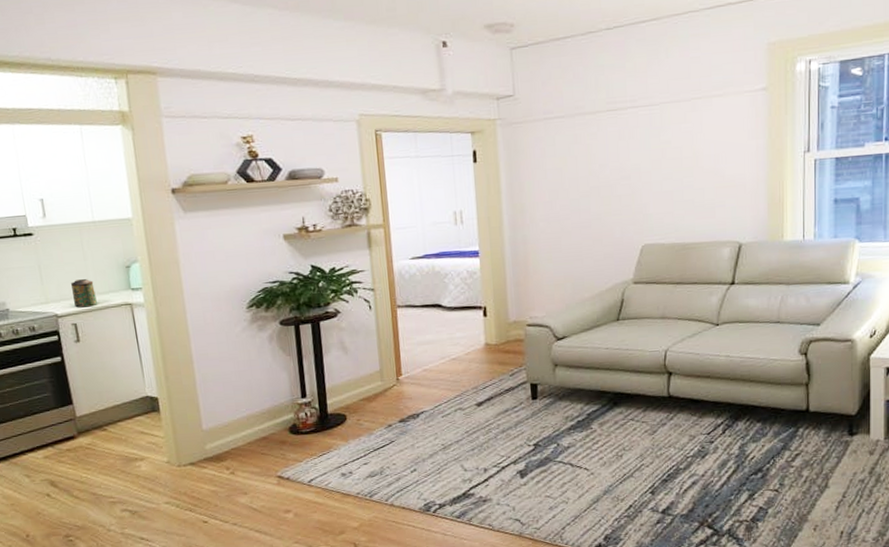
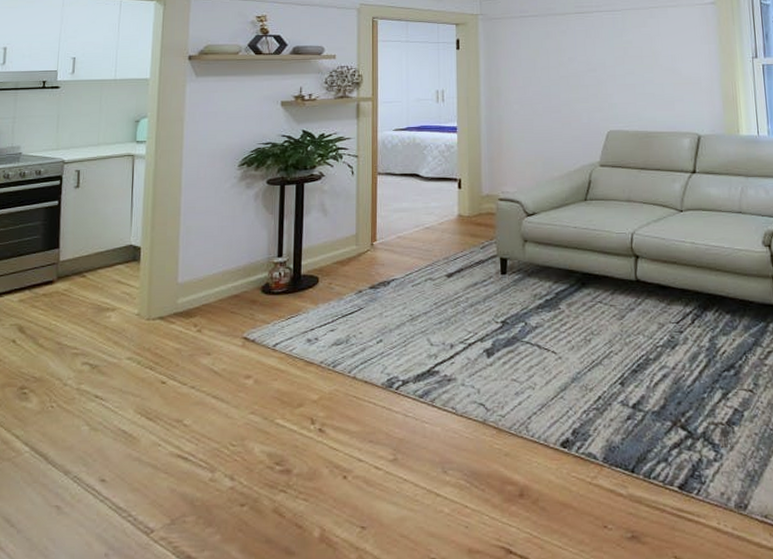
canister: present [71,279,97,308] -> none [82,130,104,156]

